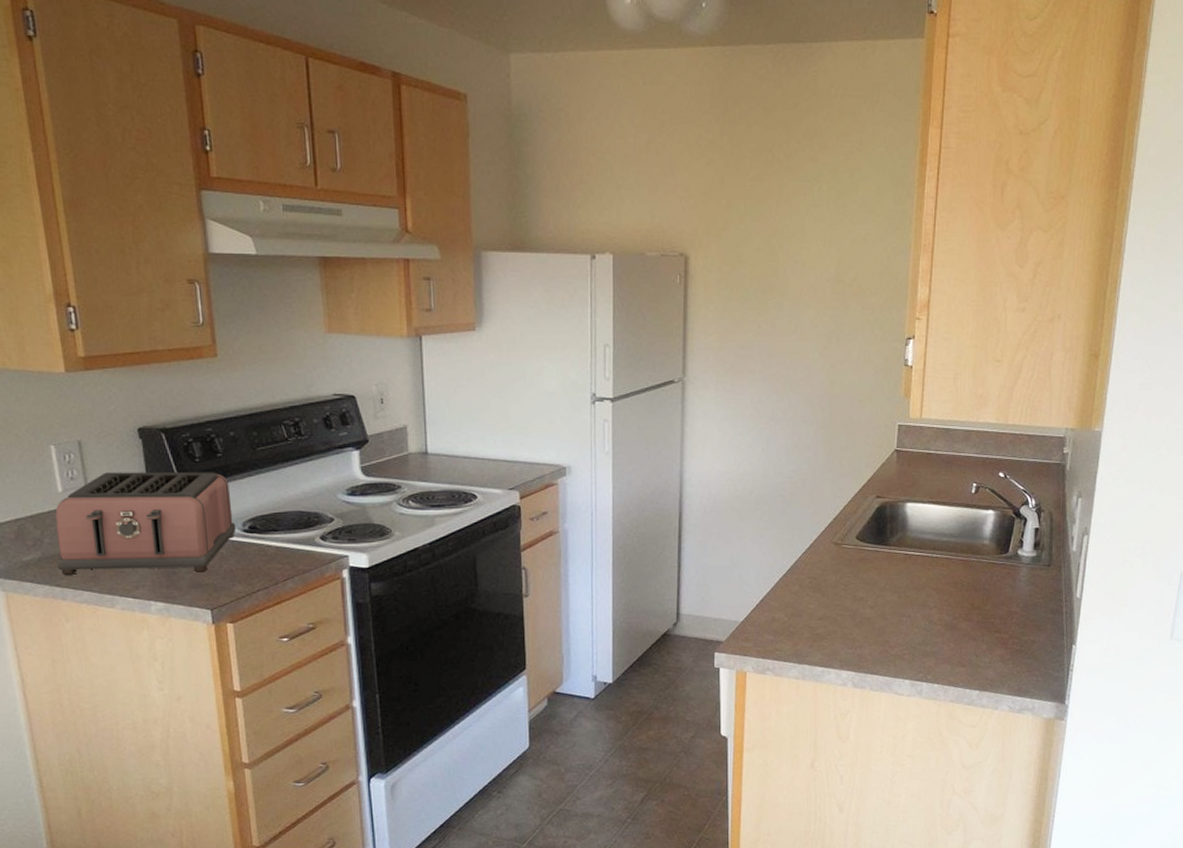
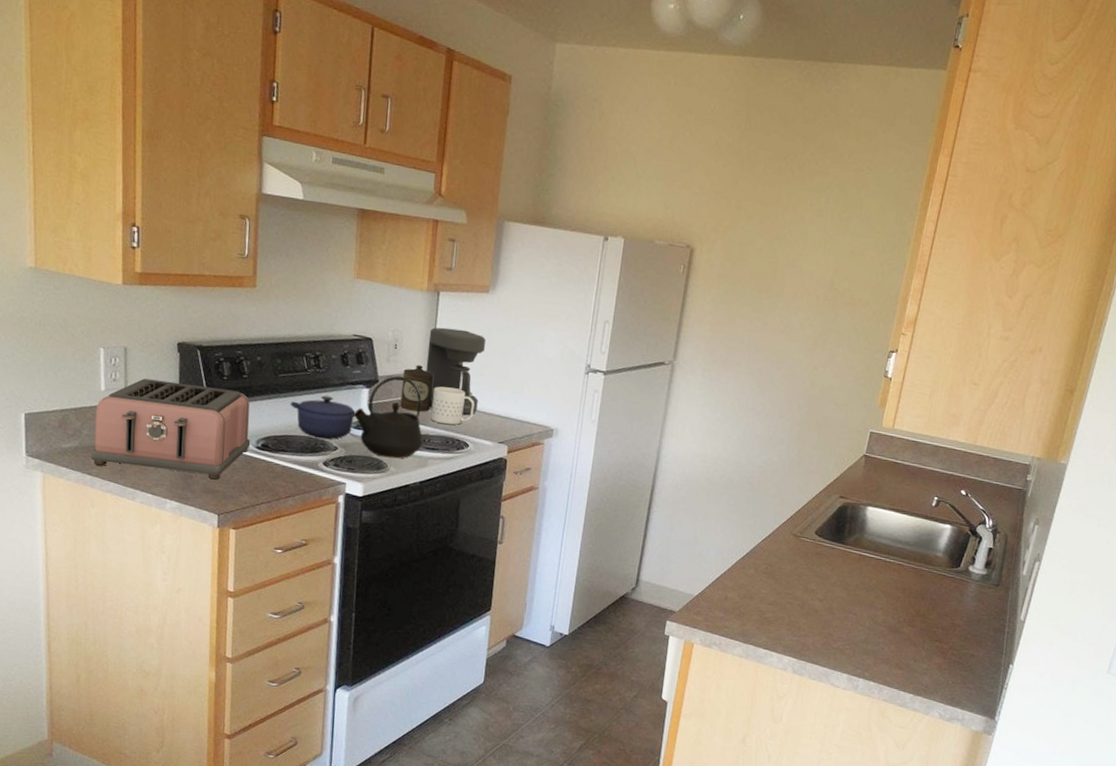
cooking pot: none [274,464,348,511] -> present [290,395,356,439]
kettle: none [347,433,427,522] -> present [354,376,423,459]
canister: none [394,418,429,468] -> present [400,365,433,412]
coffee maker: none [416,373,481,465] -> present [426,327,485,416]
mug: none [429,437,478,478] -> present [430,386,475,425]

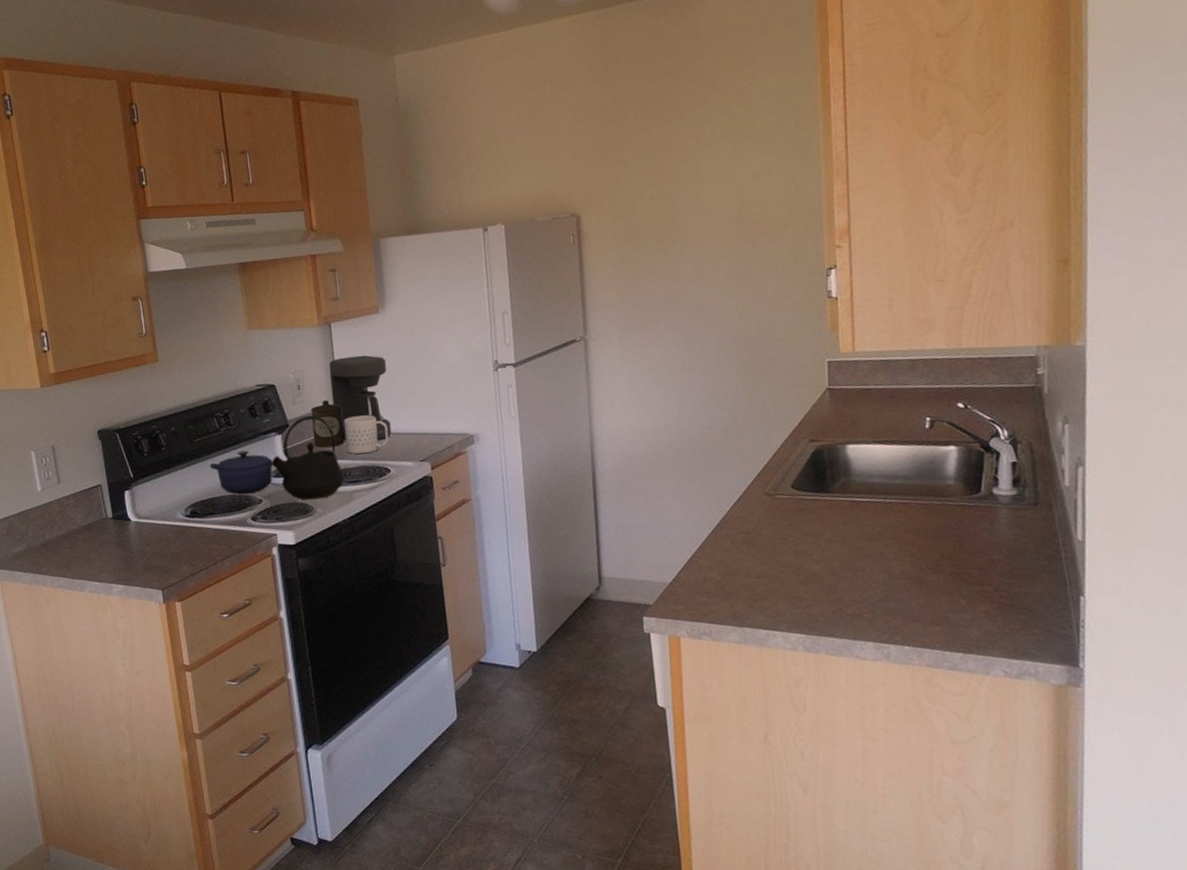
toaster: present [91,378,251,480] -> none [36,464,180,564]

